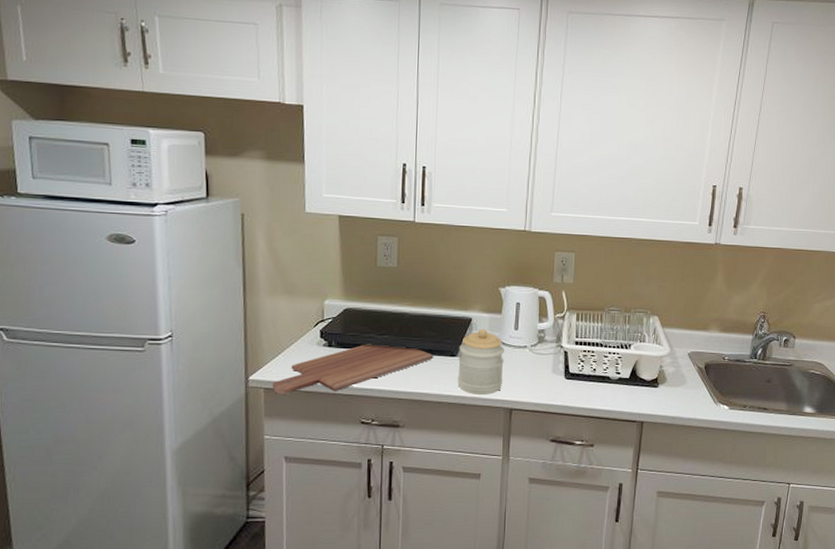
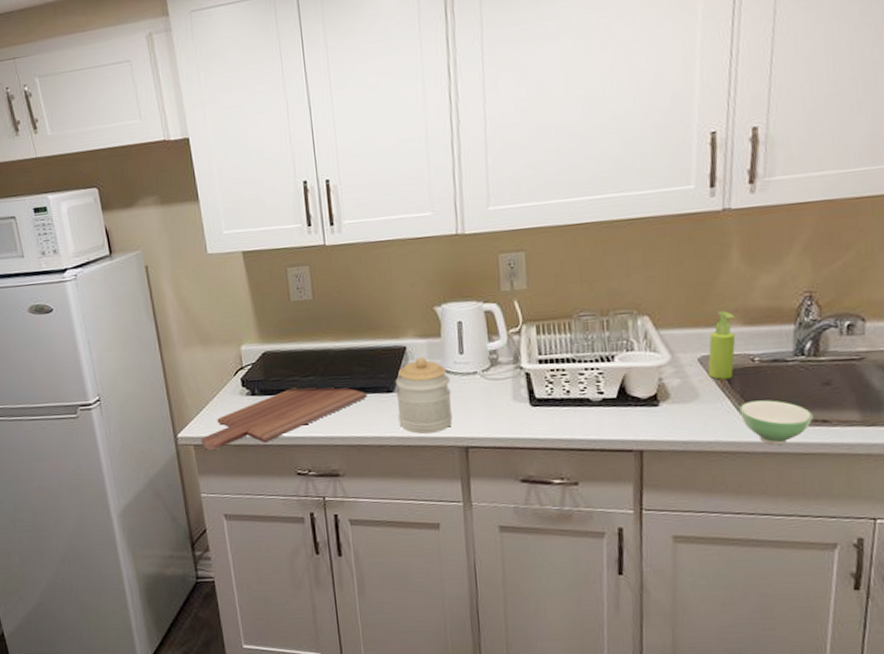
soap dispenser: none [694,319,715,371] -> present [708,311,736,380]
bowl: none [711,390,758,424] -> present [738,400,813,445]

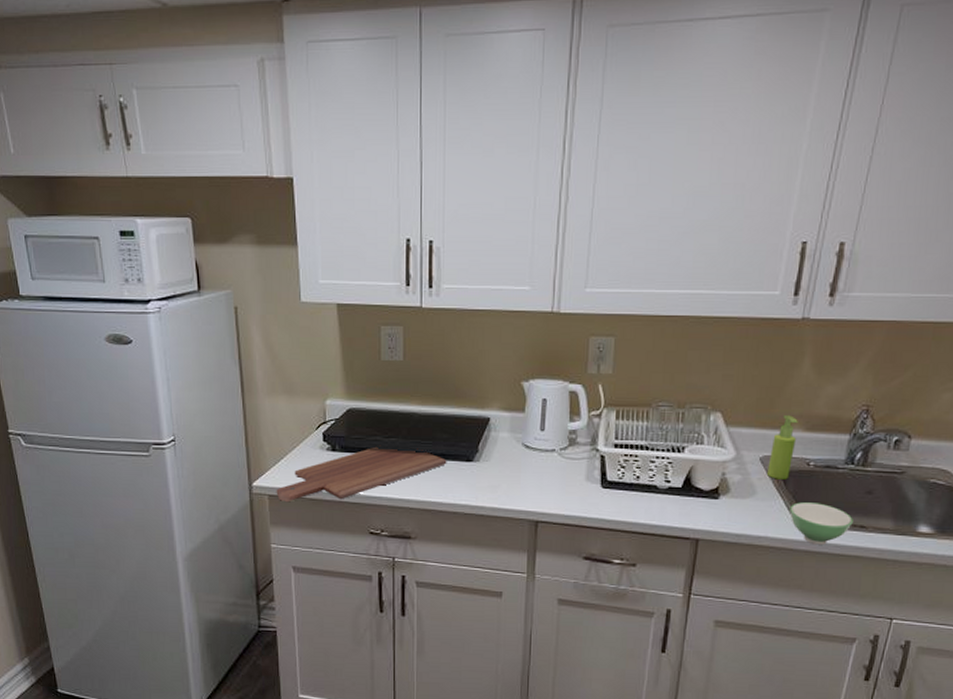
jar: present [395,356,452,435] -> none [474,429,529,506]

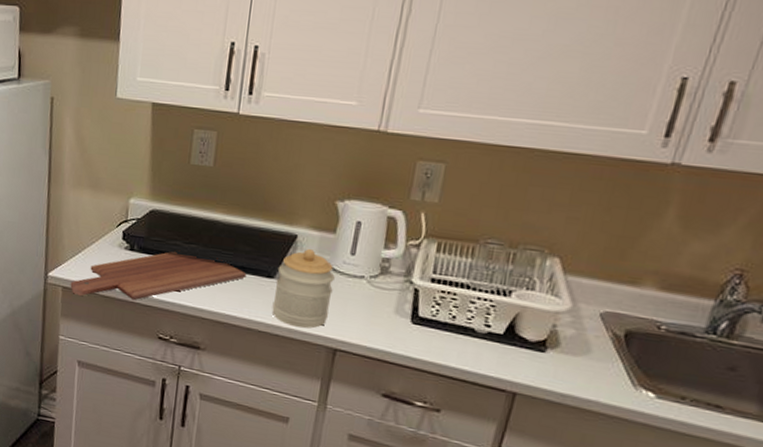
jar: none [474,429,529,506] -> present [272,248,335,329]
soap dispenser: present [767,415,798,480] -> none [607,269,652,341]
bowl: present [789,502,853,545] -> none [628,368,708,421]

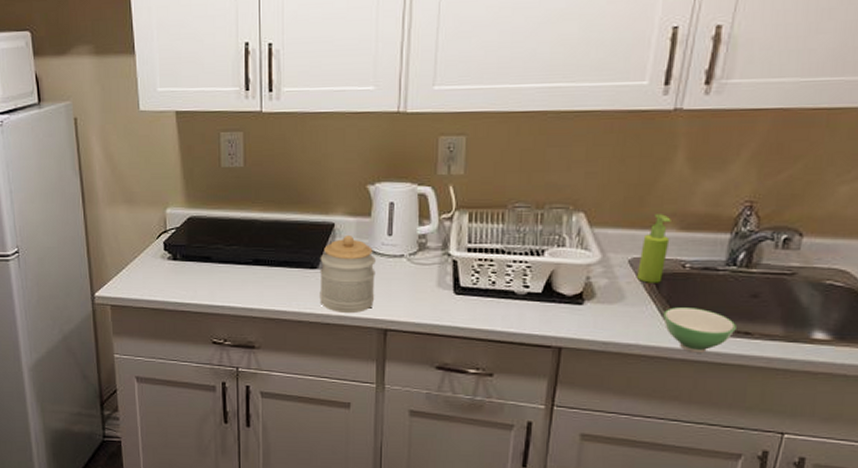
cutting board: present [70,250,247,301] -> none [118,253,291,313]
soap dispenser: none [607,269,652,341] -> present [637,214,671,283]
bowl: none [628,368,708,421] -> present [662,307,736,353]

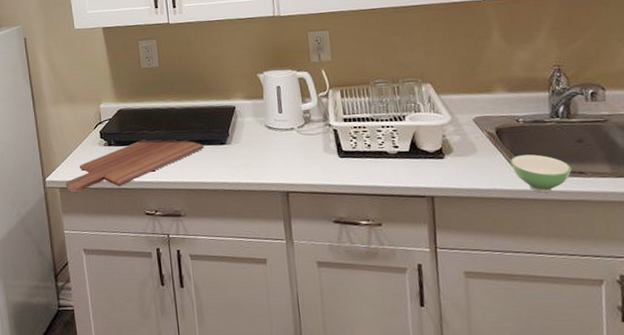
cutting board: none [118,253,291,313] -> present [65,137,204,193]
jar: present [319,234,376,314] -> none [226,114,275,181]
soap dispenser: present [637,214,671,283] -> none [481,80,503,137]

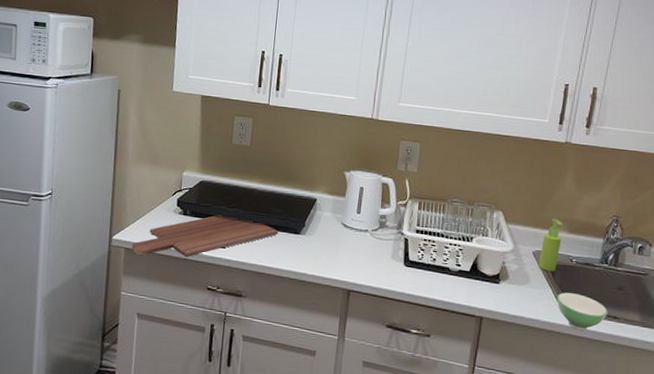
soap dispenser: none [481,80,503,137] -> present [539,218,563,272]

